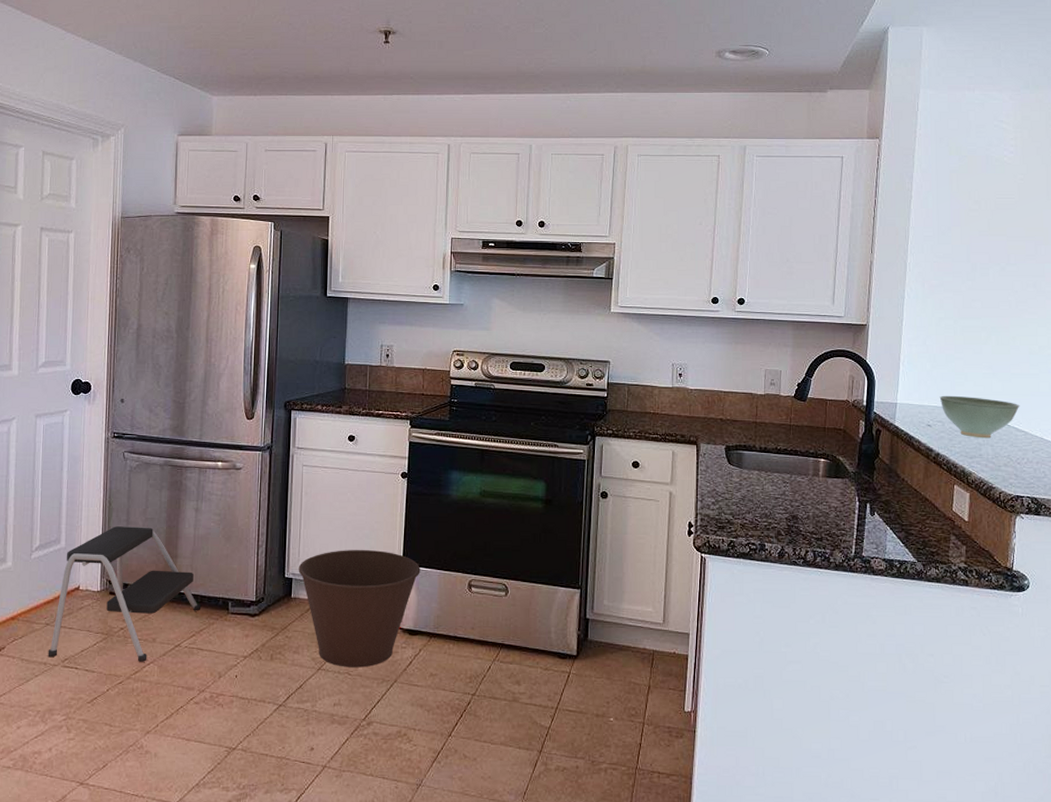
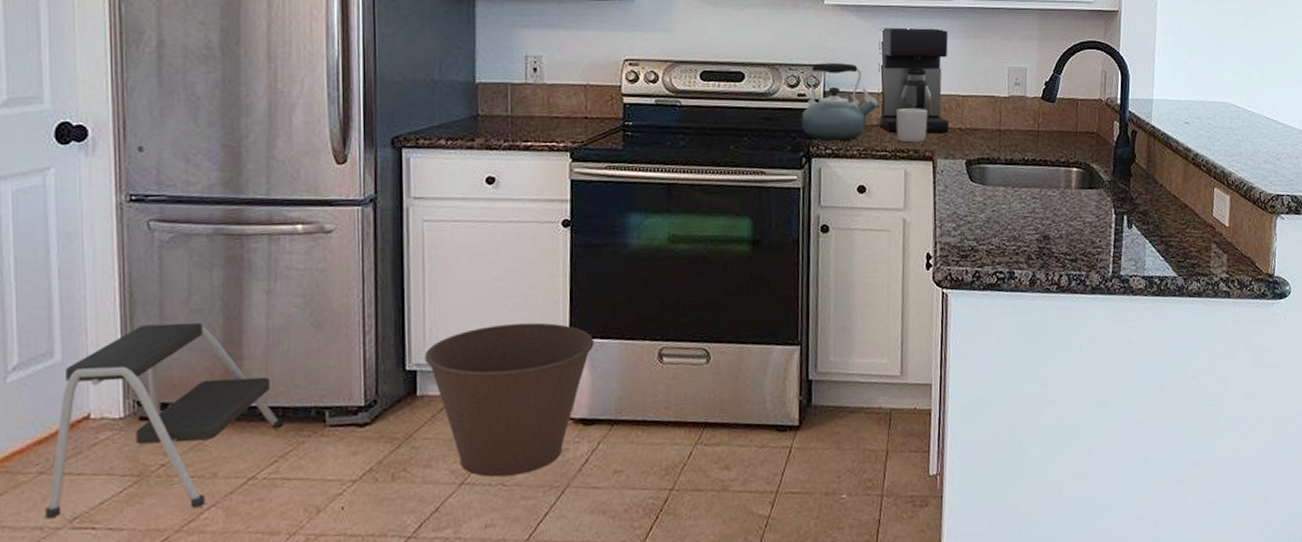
kettle: none [588,359,652,423] -> present [801,62,879,141]
coffee maker: none [650,333,713,422] -> present [876,27,949,134]
mug: none [666,400,694,429] -> present [895,108,928,143]
bowl: present [939,395,1020,439] -> none [1197,87,1279,134]

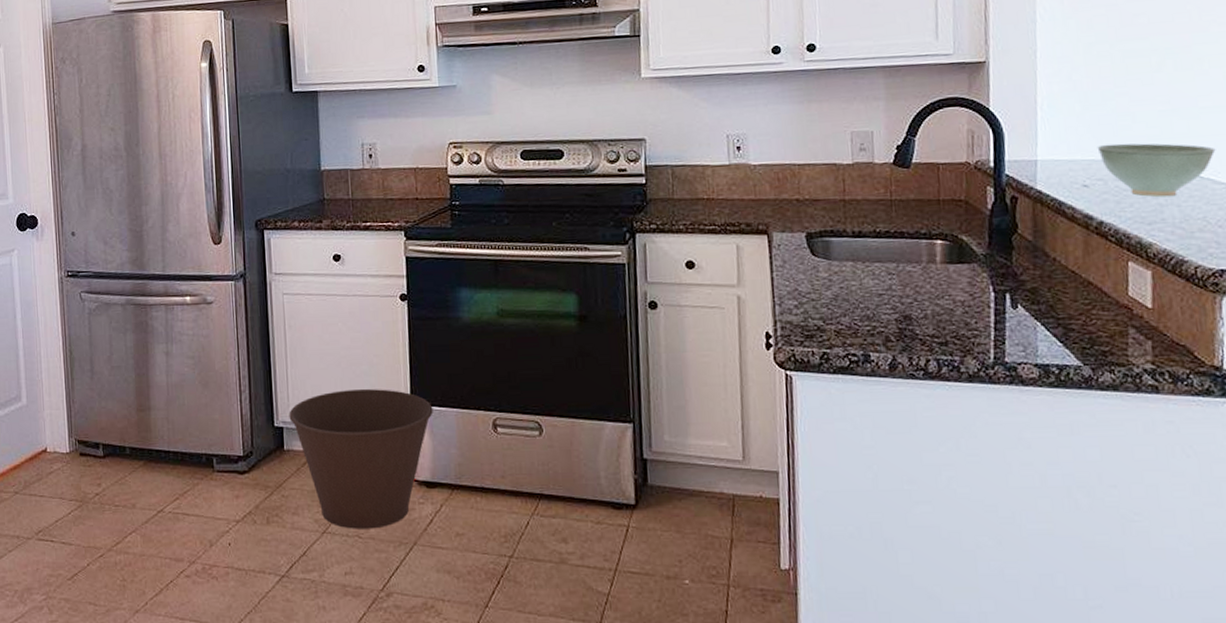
step stool: present [45,321,284,519] -> none [19,376,183,531]
kettle: present [801,62,879,141] -> none [622,135,704,216]
coffee maker: present [876,27,949,134] -> none [701,95,784,207]
mug: present [895,108,928,143] -> none [723,179,760,216]
bowl: none [1197,87,1279,134] -> present [1097,143,1216,197]

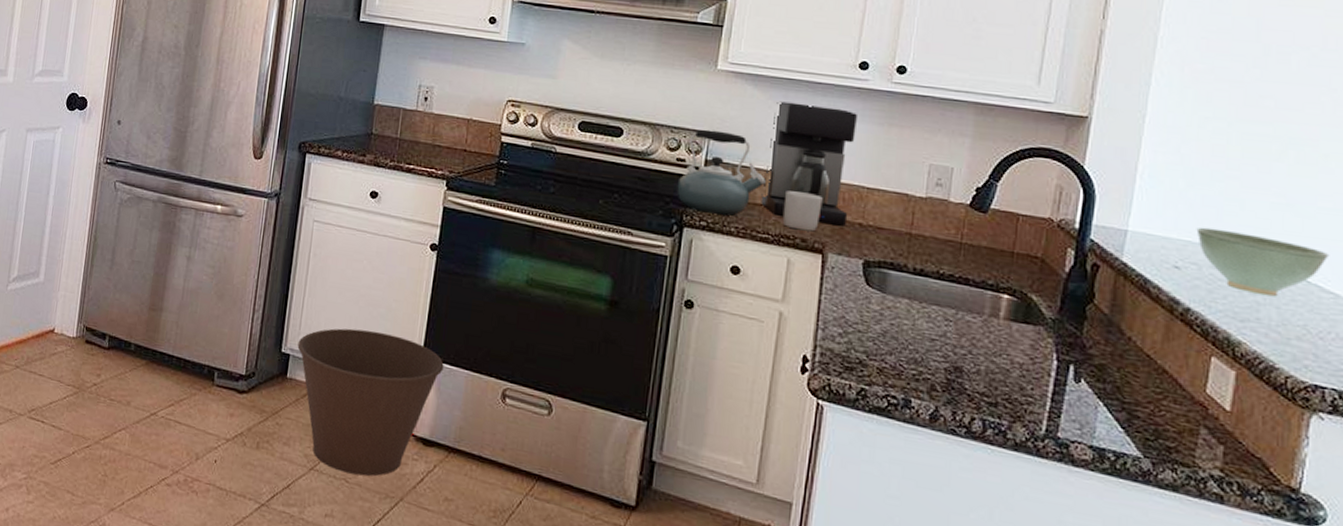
kettle: none [622,135,704,216] -> present [676,129,766,216]
coffee maker: none [701,95,784,207] -> present [761,101,857,227]
mug: none [723,179,760,216] -> present [782,190,823,232]

